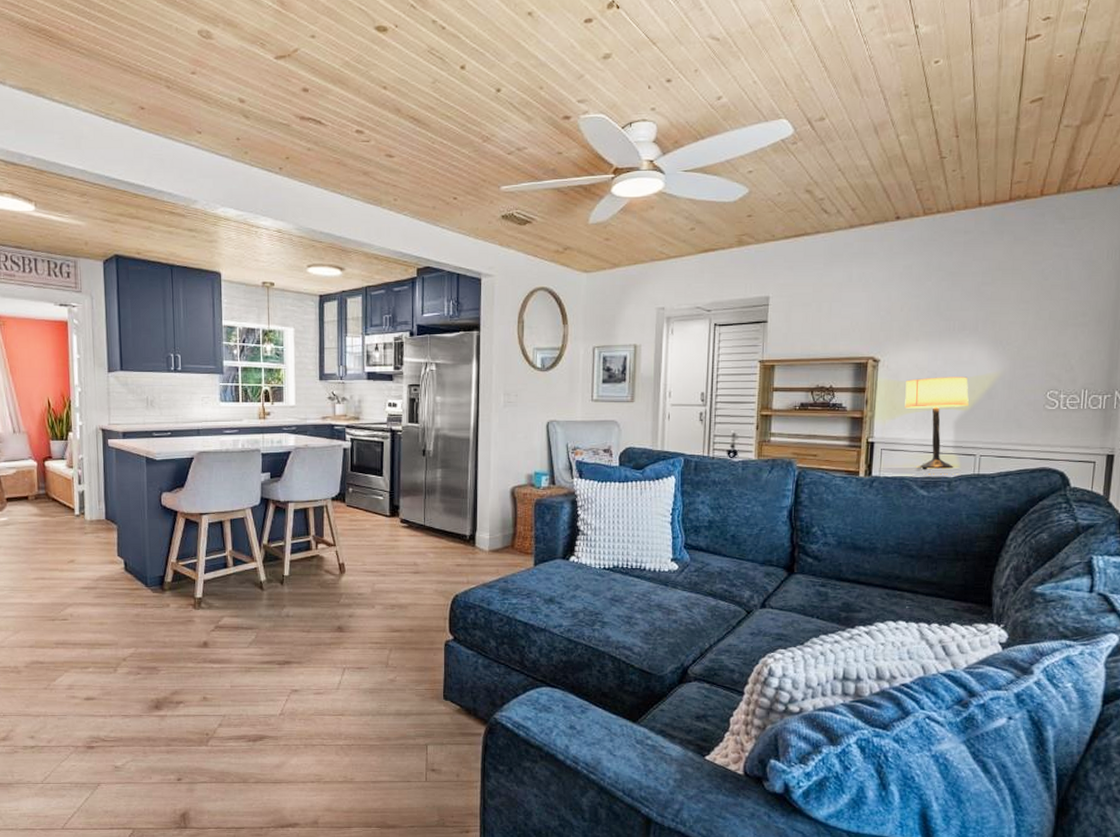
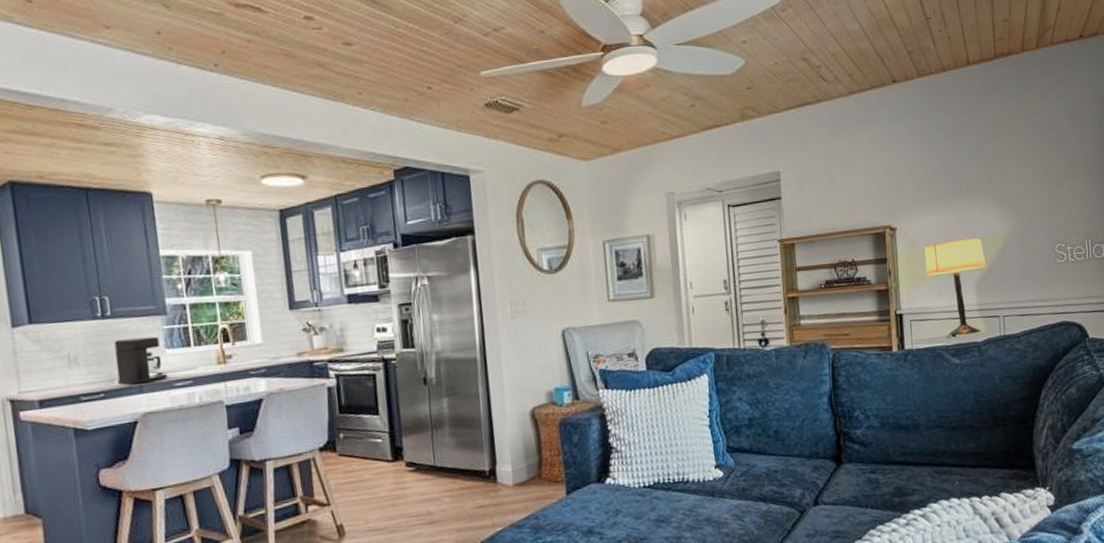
coffee maker: none [181,390,220,428] -> present [114,336,168,385]

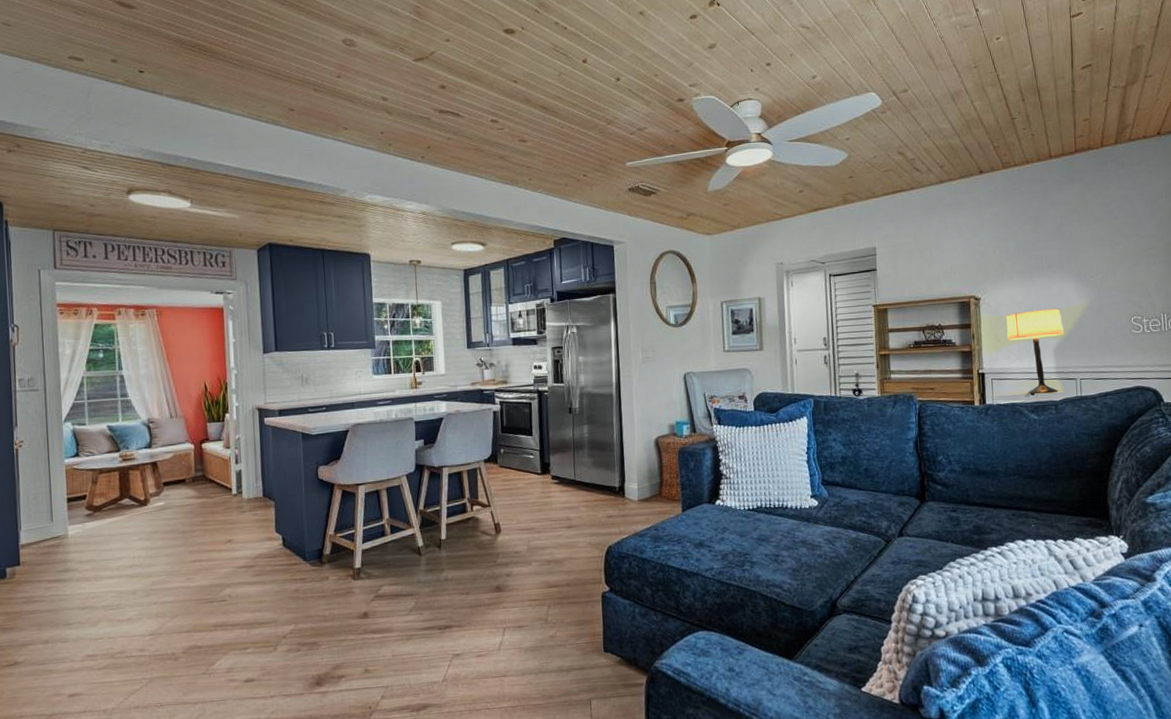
coffee maker: present [114,336,168,385] -> none [335,364,373,402]

